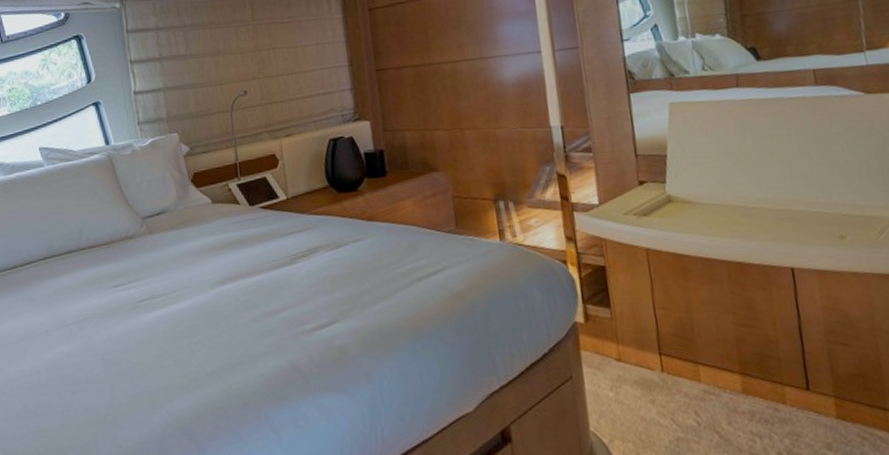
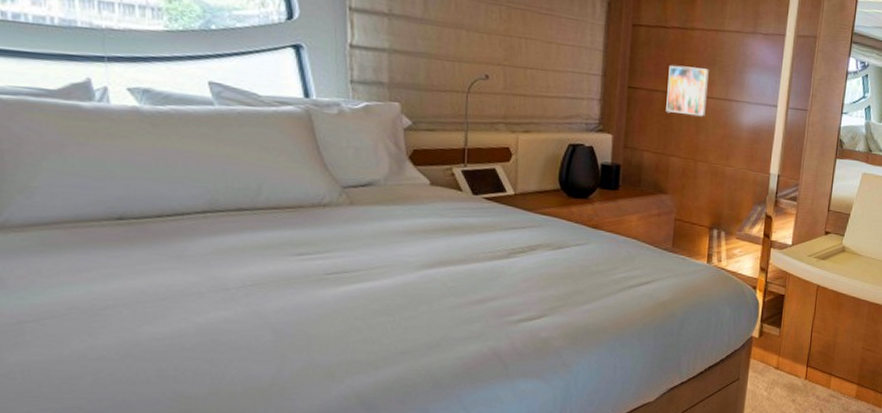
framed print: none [413,32,462,86] -> present [666,65,709,117]

